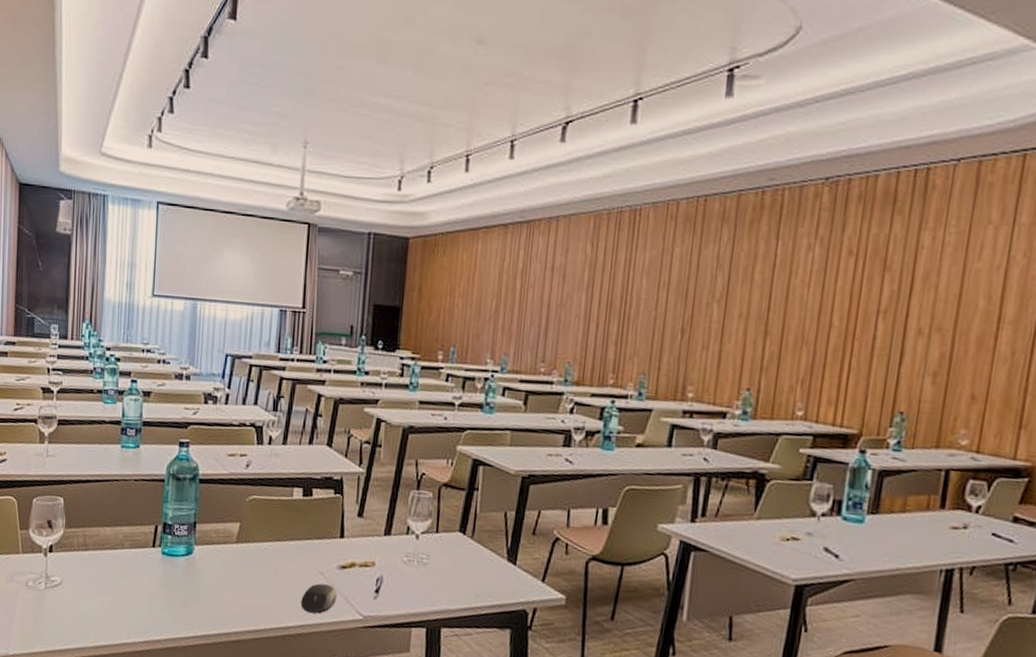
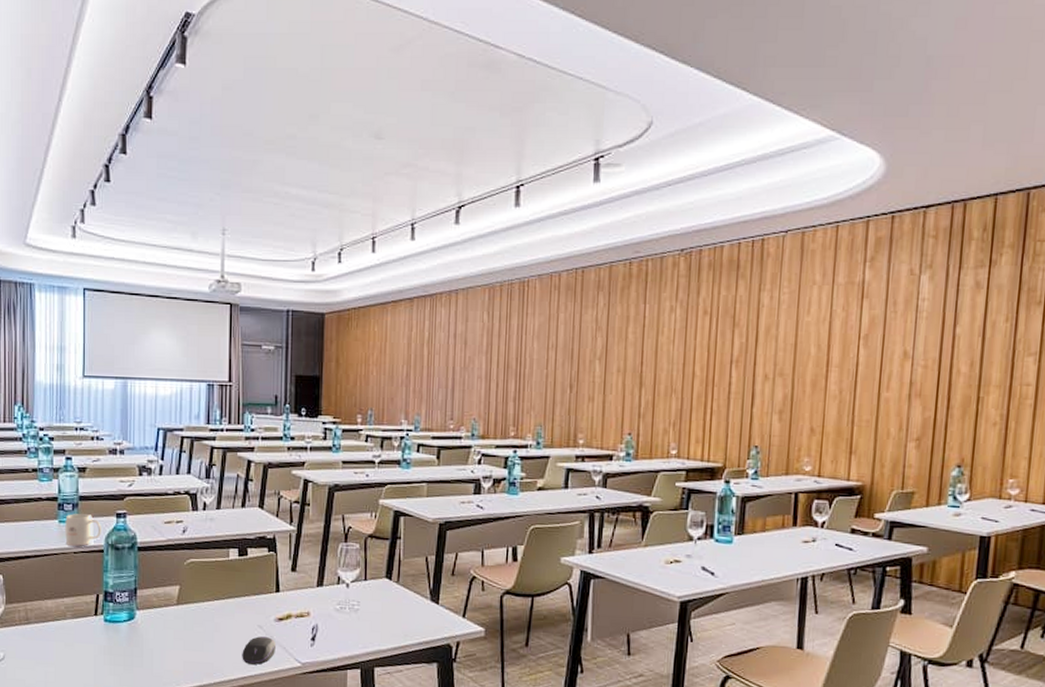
mug: none [126,439,163,474] -> present [65,513,101,547]

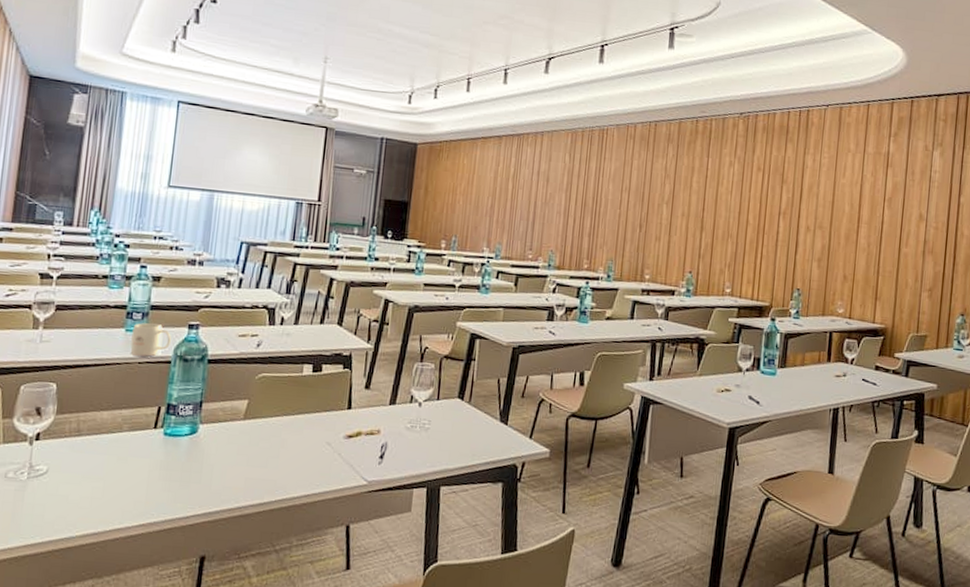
computer mouse: present [242,636,277,665] -> none [307,453,344,482]

